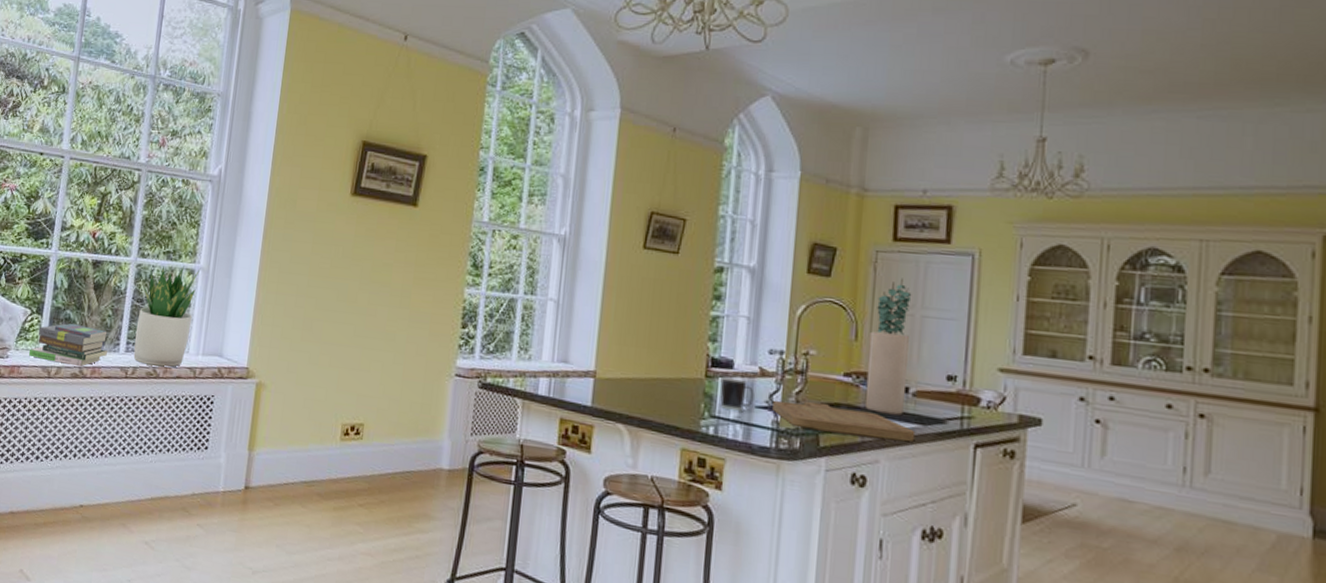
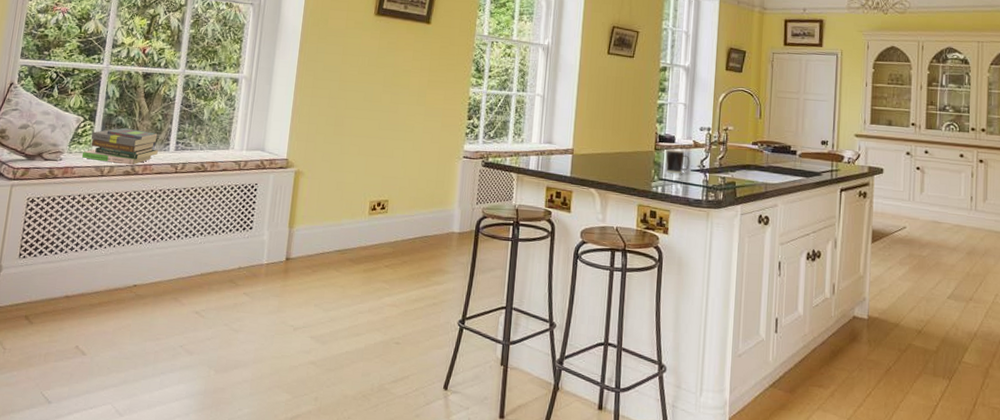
planter: present [133,265,201,367] -> none [183,75,244,162]
chopping board: present [772,400,916,443] -> none [703,164,801,190]
vase: present [864,278,912,417] -> none [767,72,797,172]

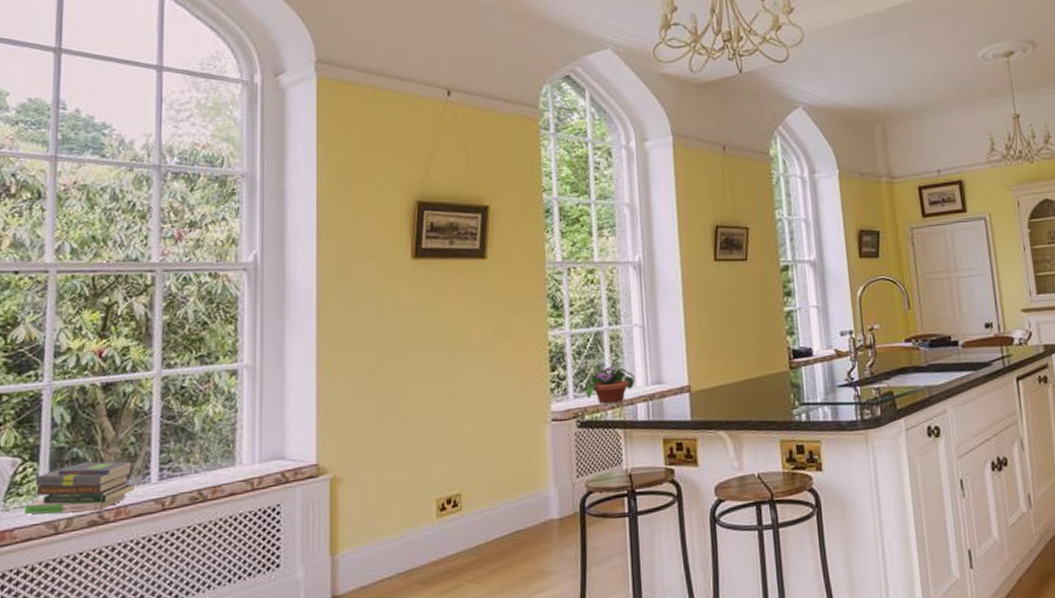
potted flower: none [491,119,532,153] -> present [584,360,636,404]
mug: present [665,149,690,174] -> none [803,364,835,395]

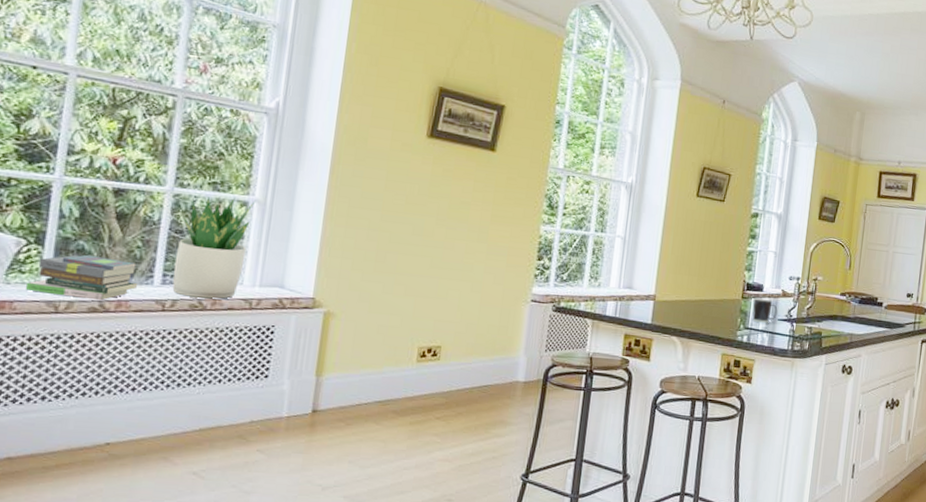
planter: none [169,367,245,489] -> present [172,197,256,299]
potted flower: present [584,360,636,404] -> none [564,262,610,297]
mug: none [803,364,835,395] -> present [752,298,778,323]

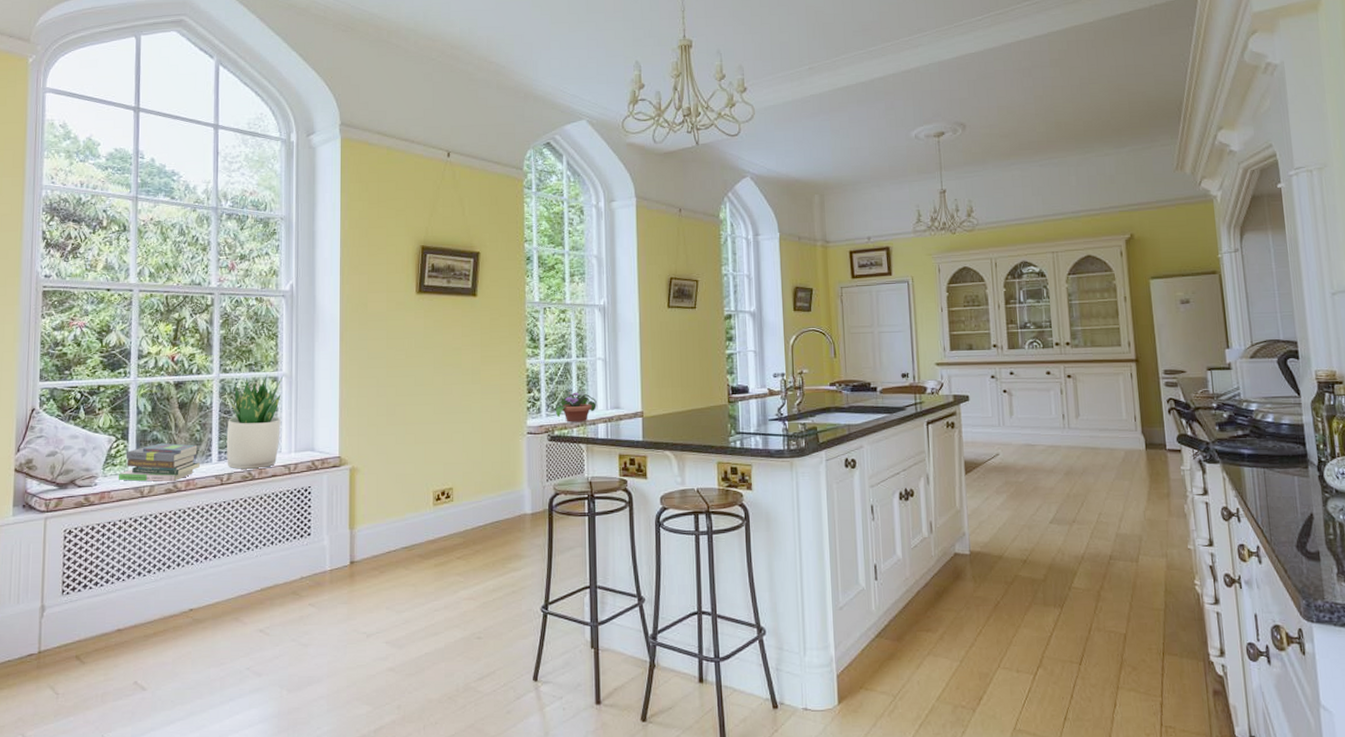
potted flower: none [564,262,610,297] -> present [555,387,598,422]
mug: present [752,298,778,323] -> none [740,400,767,425]

